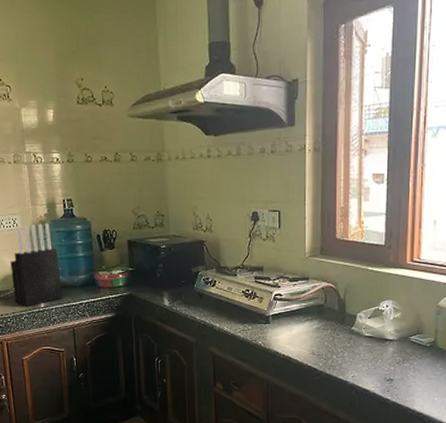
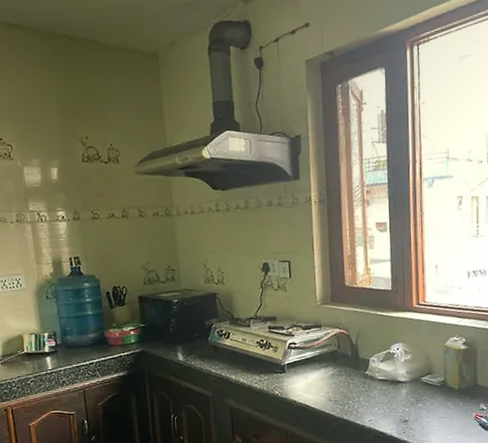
knife block: present [10,223,62,306] -> none [14,282,71,369]

